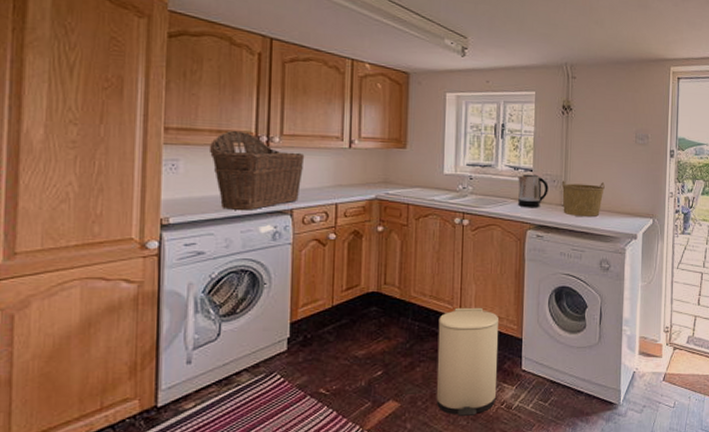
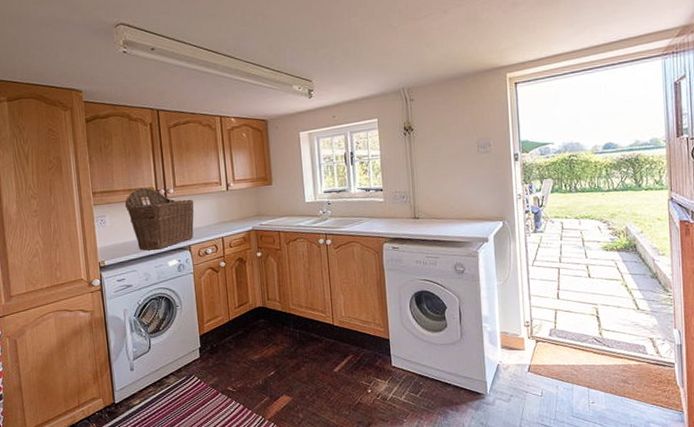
pedal bin: present [436,307,500,416] -> none [315,314,372,407]
kettle: present [517,173,549,208] -> none [370,192,399,224]
basket: present [561,181,605,218] -> none [410,192,452,227]

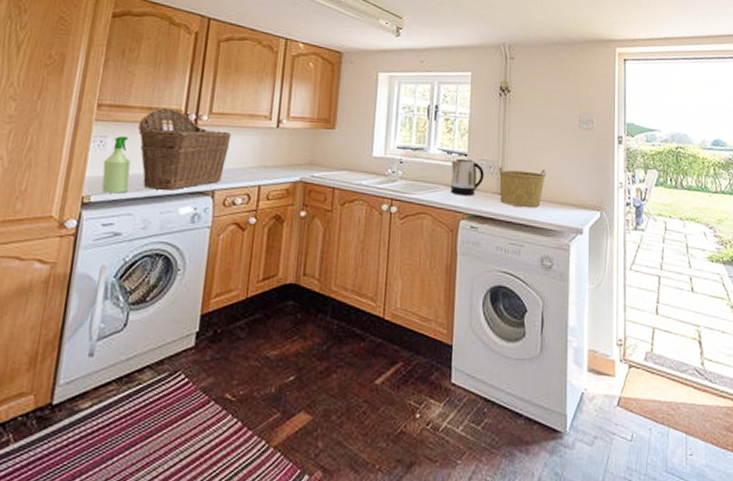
spray bottle: none [106,214,129,258] -> present [101,136,131,194]
kettle: none [370,192,399,224] -> present [449,157,484,196]
basket: none [410,192,452,227] -> present [498,167,546,208]

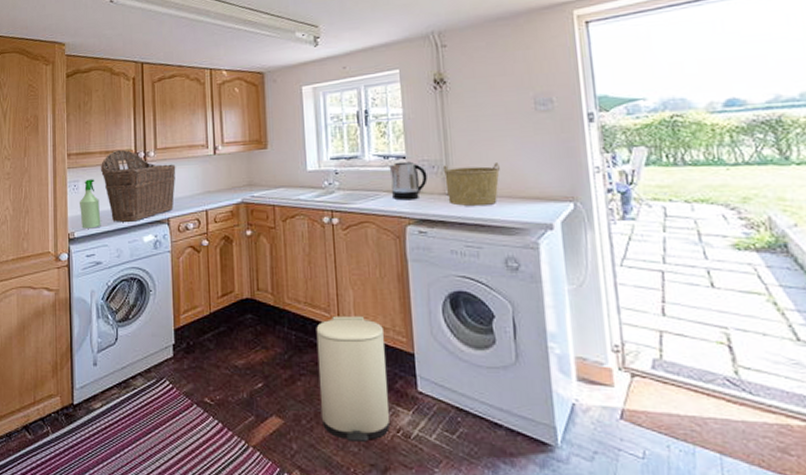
pedal bin: none [353,305,427,436] -> present [316,315,391,442]

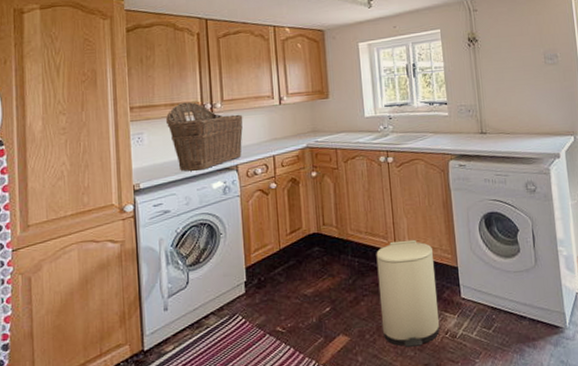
spray bottle: present [79,179,101,229] -> none [143,131,168,180]
kettle: present [389,160,428,201] -> none [434,106,465,140]
basket: present [442,162,500,207] -> none [476,106,520,143]

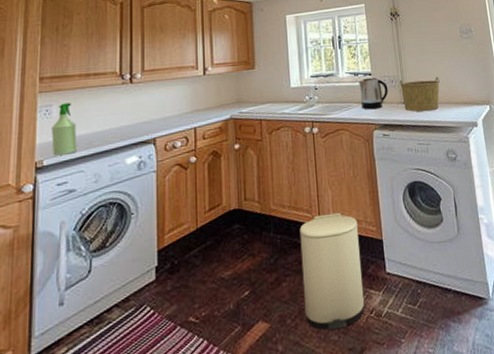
spray bottle: none [143,131,168,180] -> present [50,103,77,156]
wicker basket: present [165,101,243,172] -> none [78,72,164,146]
kettle: none [434,106,465,140] -> present [358,76,388,110]
basket: none [476,106,520,143] -> present [399,77,440,112]

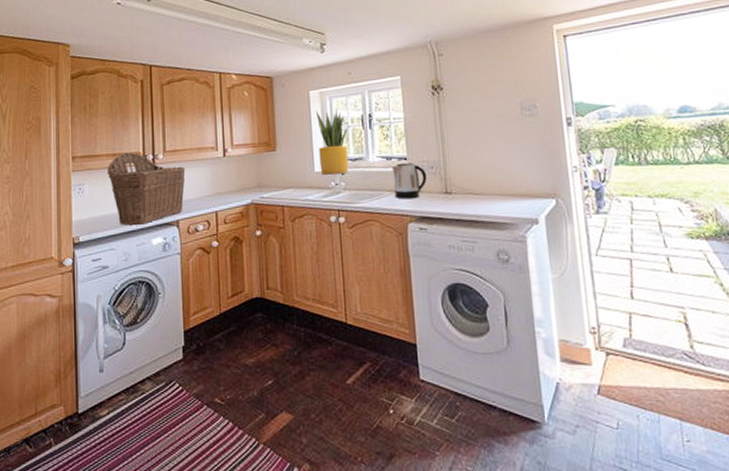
spray bottle: present [50,103,77,156] -> none [84,182,108,233]
wicker basket: none [78,72,164,146] -> present [106,152,186,226]
planter: none [291,30,322,90] -> present [315,108,349,175]
pedal bin: present [299,212,365,331] -> none [324,310,395,431]
basket: present [399,77,440,112] -> none [440,163,491,204]

